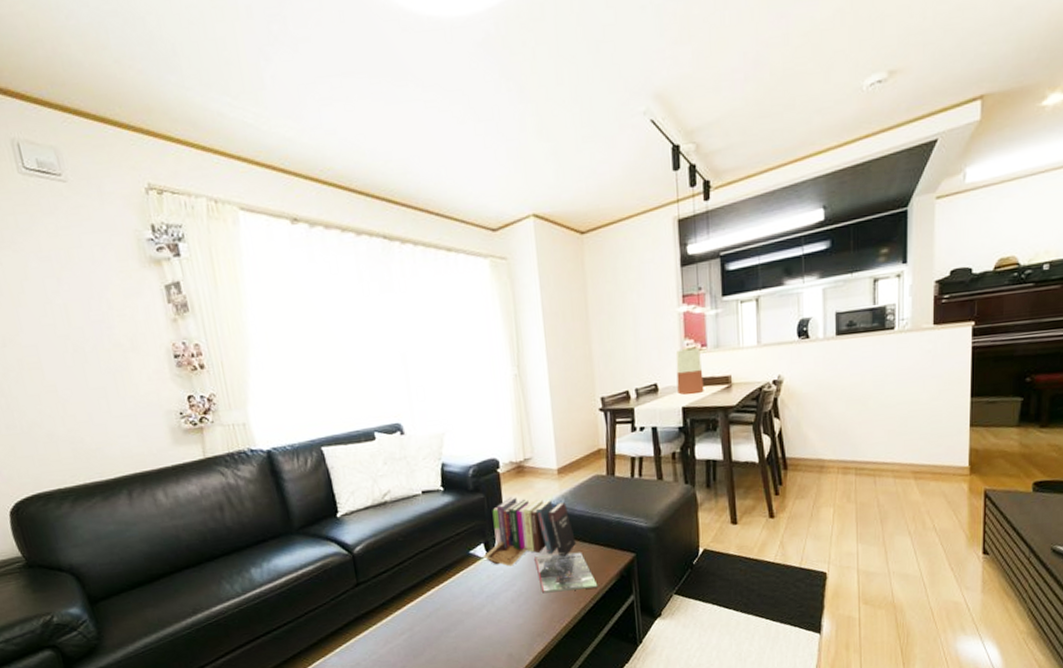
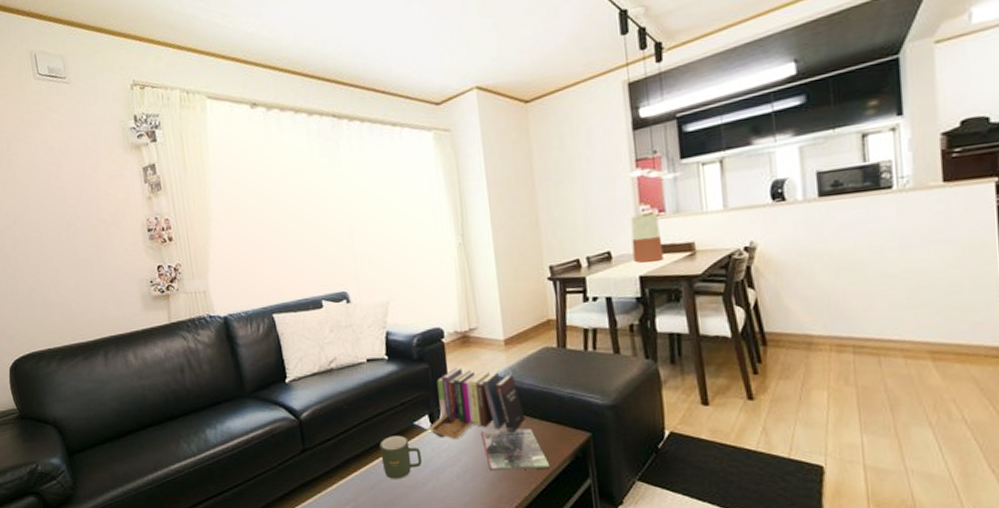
mug: none [435,564,477,608] -> present [379,435,422,480]

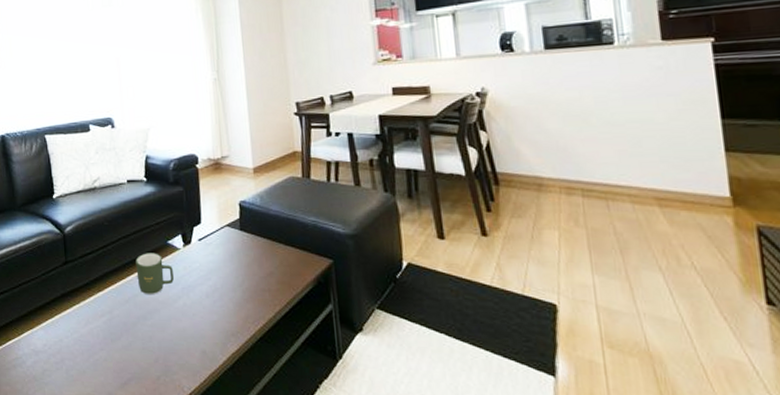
tray: present [427,413,474,440] -> none [180,234,224,260]
books: present [436,367,525,432] -> none [190,192,271,255]
magazine: present [481,428,550,471] -> none [230,252,294,292]
vase: present [630,213,664,263] -> none [370,59,401,103]

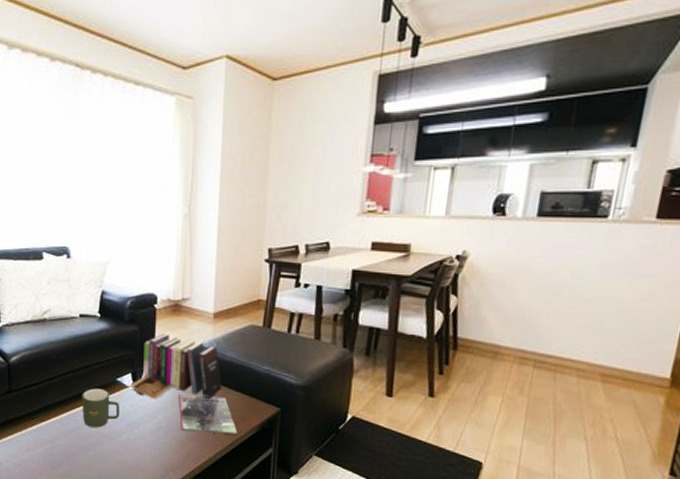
tray: none [180,234,224,260] -> present [129,374,173,400]
books: none [190,192,271,255] -> present [143,333,222,399]
magazine: none [230,252,294,292] -> present [178,394,238,435]

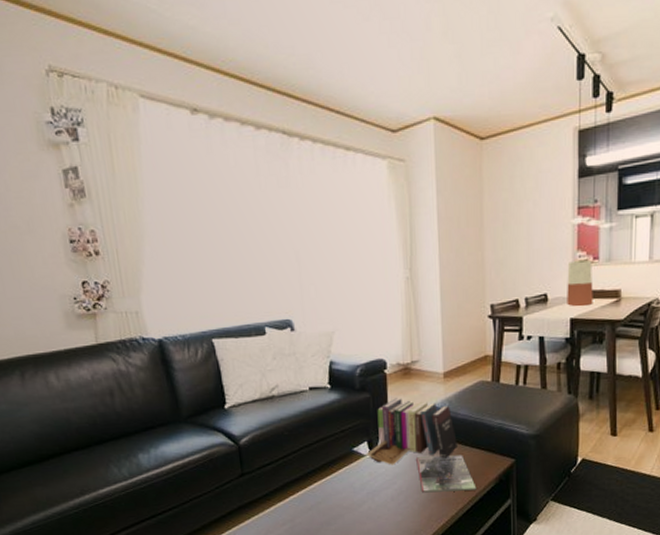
mug: present [82,388,119,429] -> none [318,460,359,502]
vase: none [350,211,382,257] -> present [567,260,593,306]

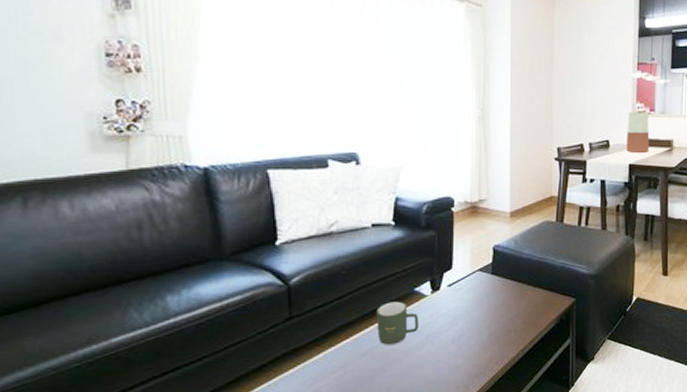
mug: none [318,460,359,502] -> present [376,301,418,346]
tray: present [366,440,410,465] -> none [428,280,474,306]
books: present [377,398,457,458] -> none [442,236,521,298]
magazine: present [416,455,477,493] -> none [479,294,538,334]

